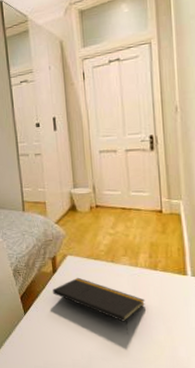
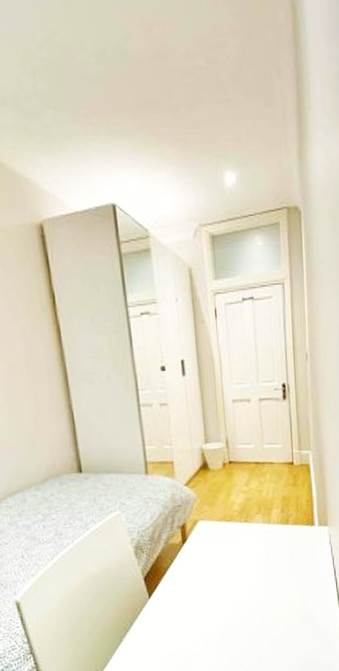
notepad: present [53,277,145,334] -> none [182,544,277,596]

